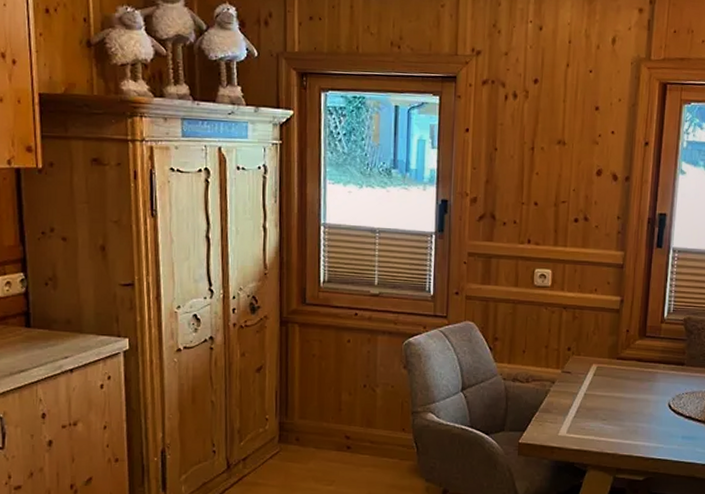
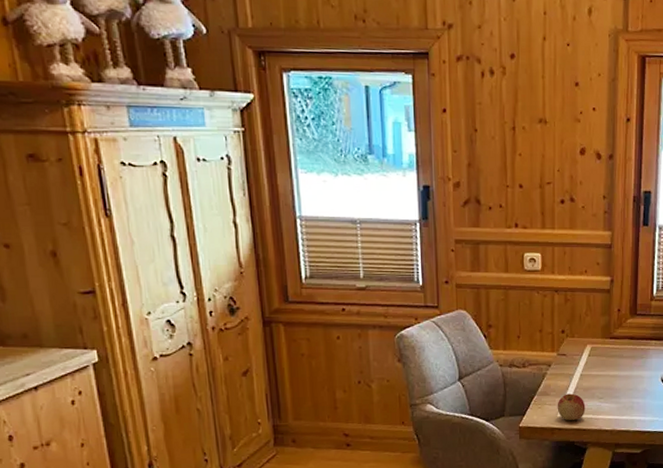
apple: none [558,412,588,441] -> present [557,393,586,421]

